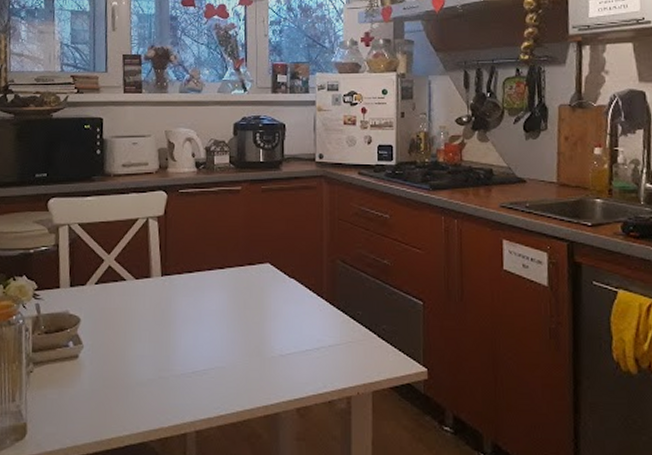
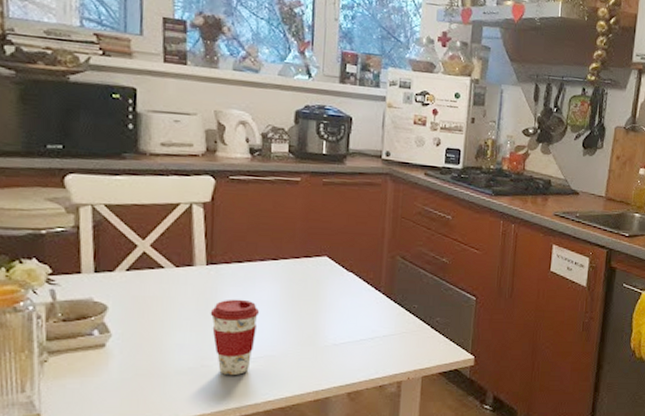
coffee cup: none [165,309,210,388] -> present [210,299,260,376]

